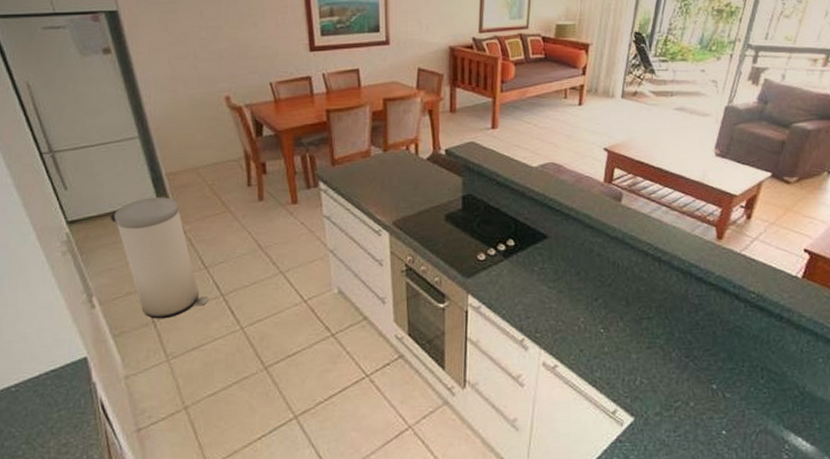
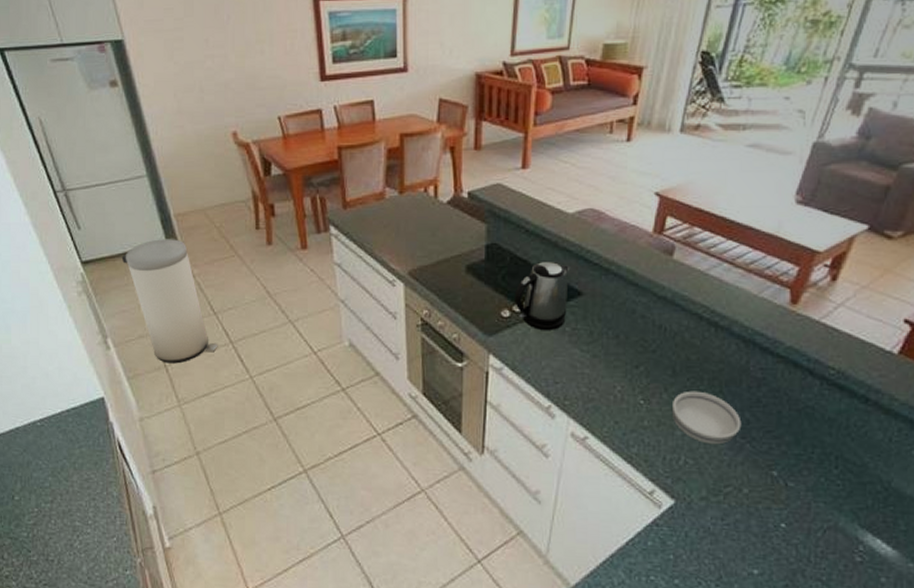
kettle: none [489,208,535,270] -> present [515,261,569,330]
bowl: none [627,318,685,365] -> present [671,390,742,445]

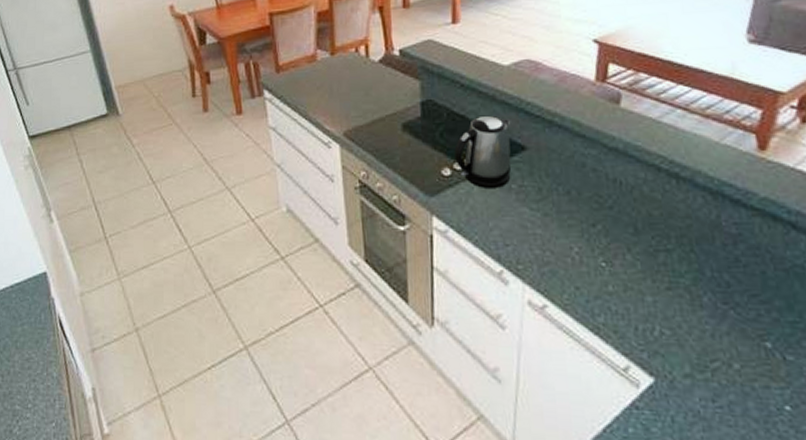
pedal bin: present [121,239,218,364] -> none [65,110,157,235]
bowl: present [671,390,742,445] -> none [637,250,722,312]

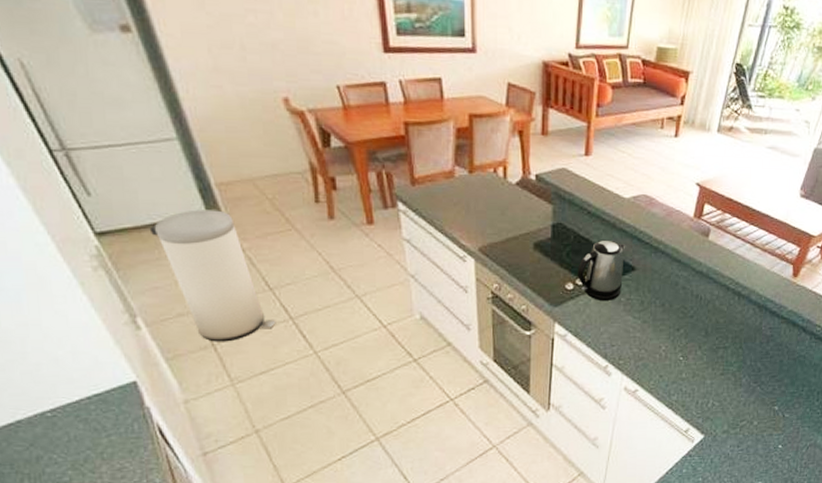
pedal bin: none [65,110,157,235] -> present [149,209,276,342]

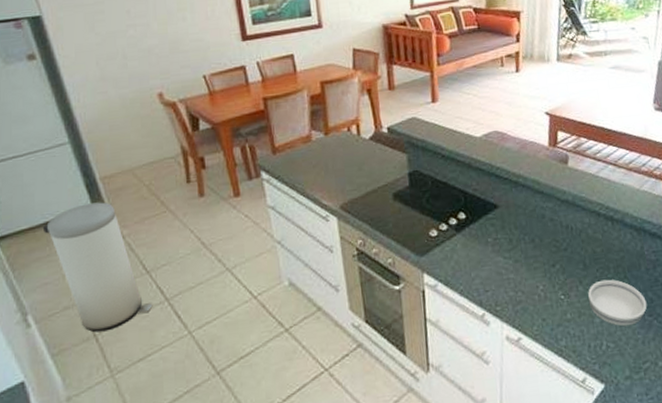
kettle: present [577,239,625,300] -> none [439,180,487,244]
bowl: none [703,347,755,389] -> present [588,279,647,327]

